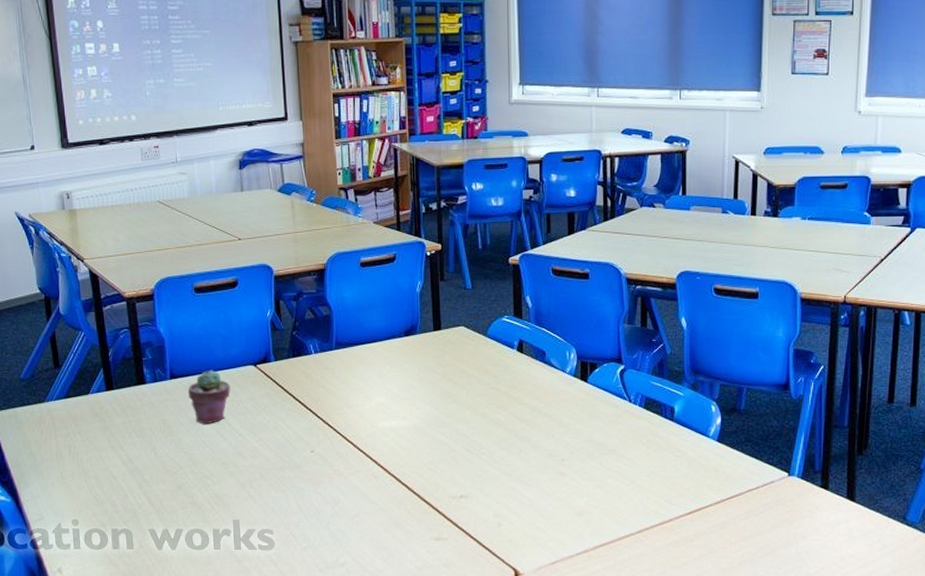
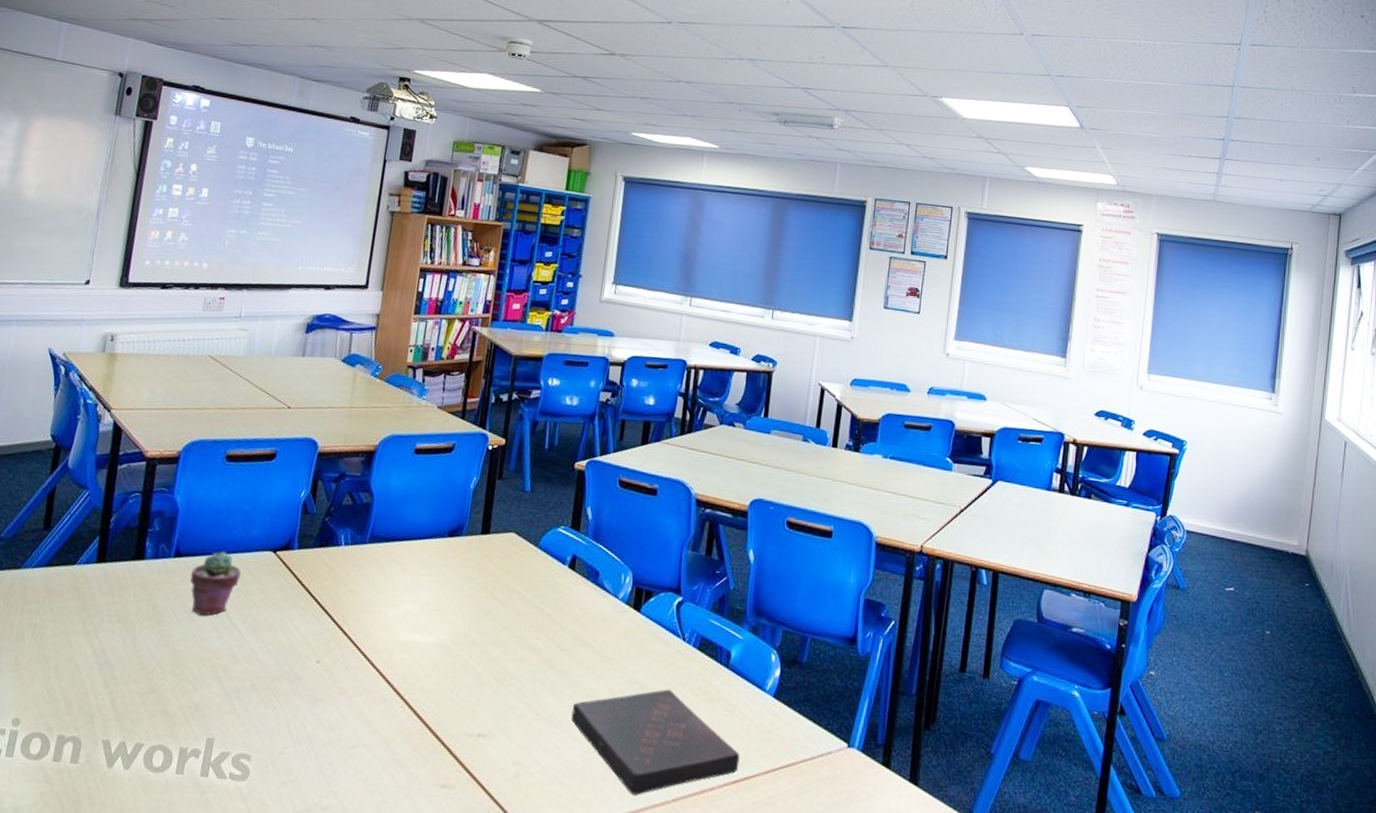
book: none [538,444,692,531] -> present [571,689,740,795]

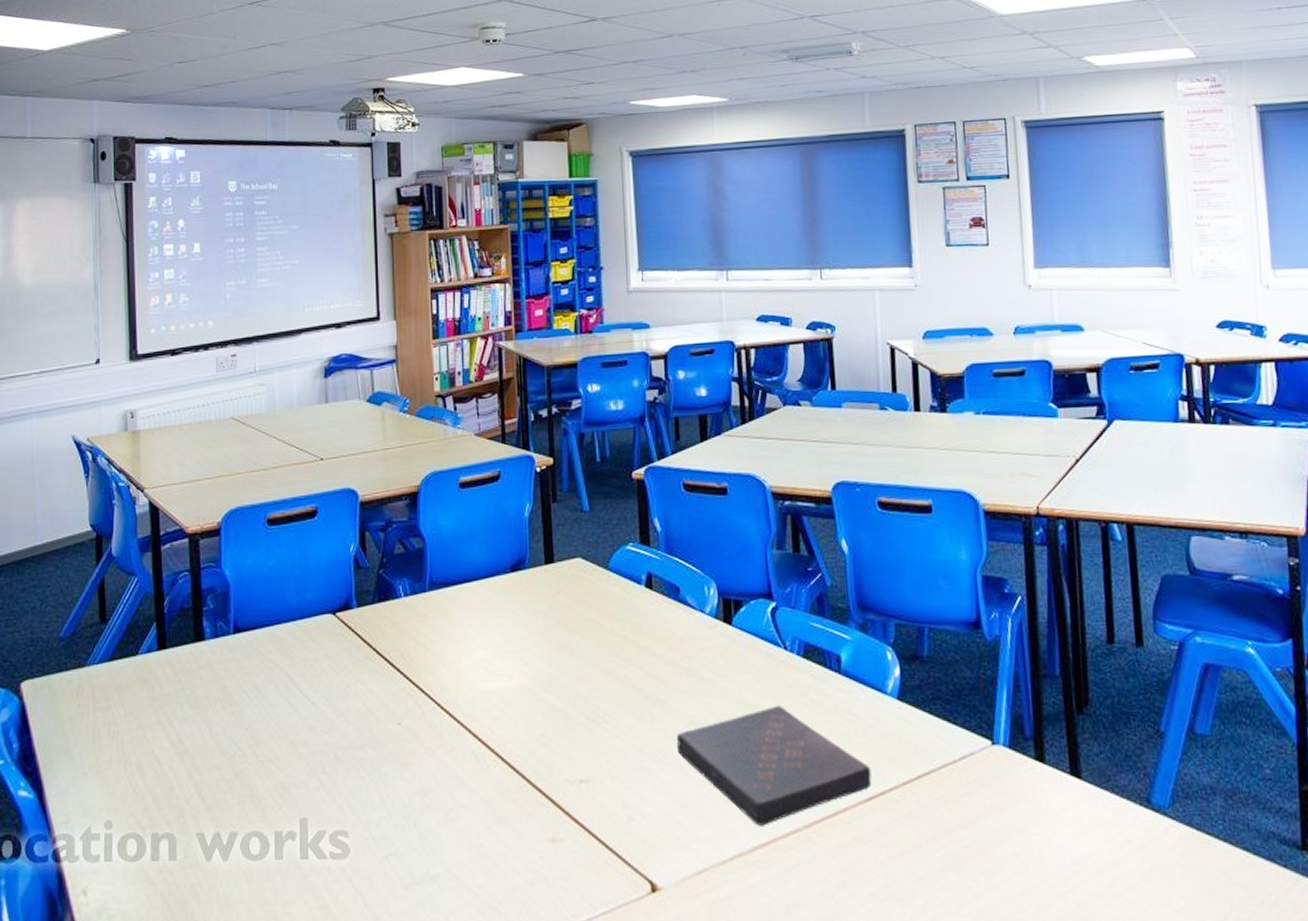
potted succulent: present [190,551,241,616] -> none [253,620,304,691]

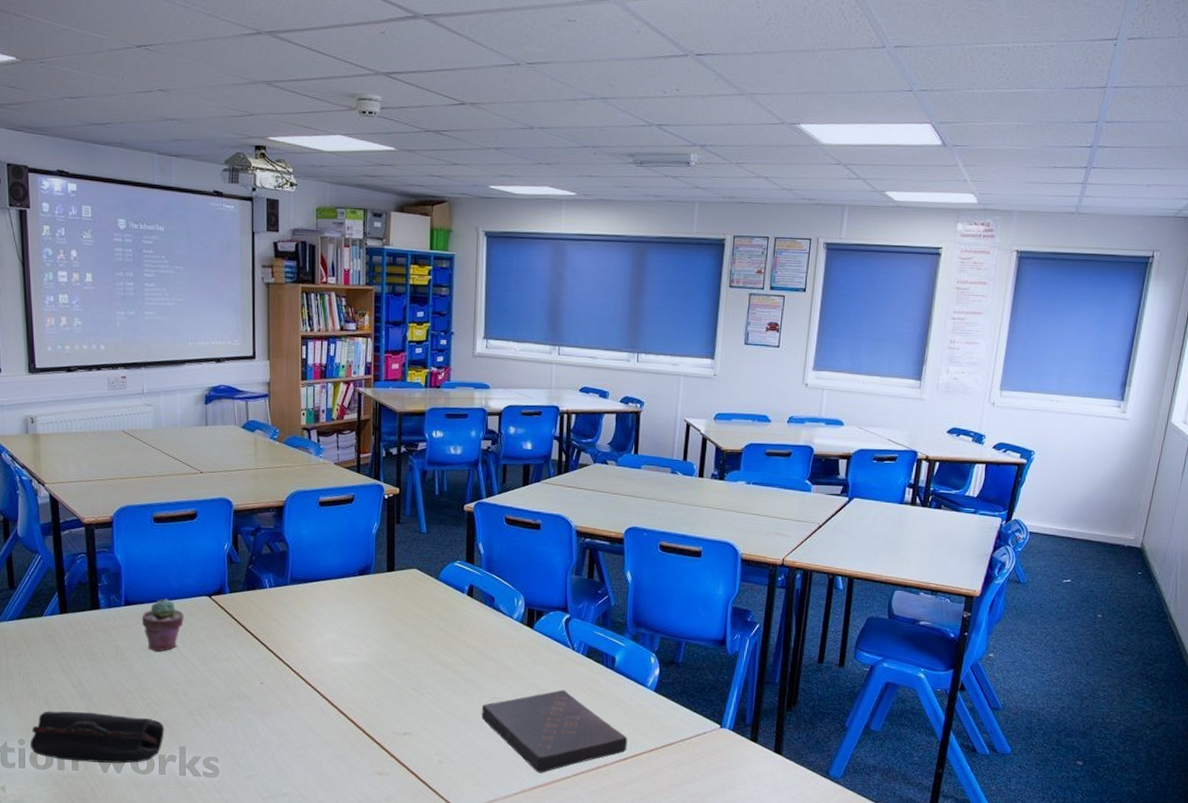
pencil case: none [118,779,281,847] -> present [30,711,164,763]
potted succulent: none [253,620,304,691] -> present [141,598,184,652]

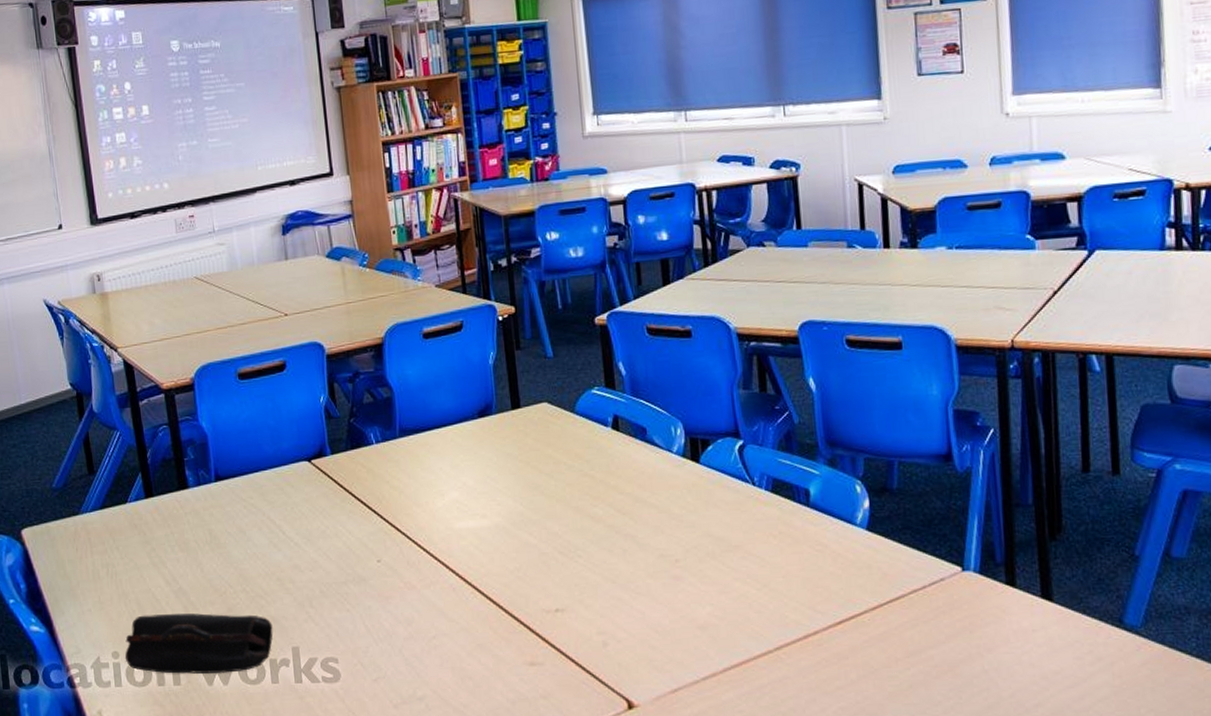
potted succulent: present [141,598,184,652] -> none [235,468,283,533]
book: present [481,689,628,773] -> none [647,537,842,649]

